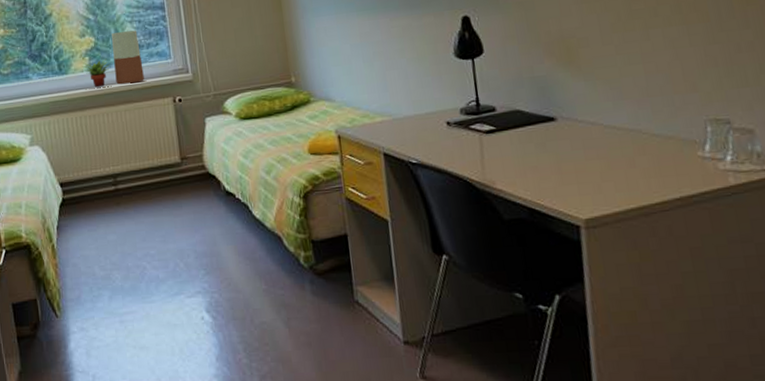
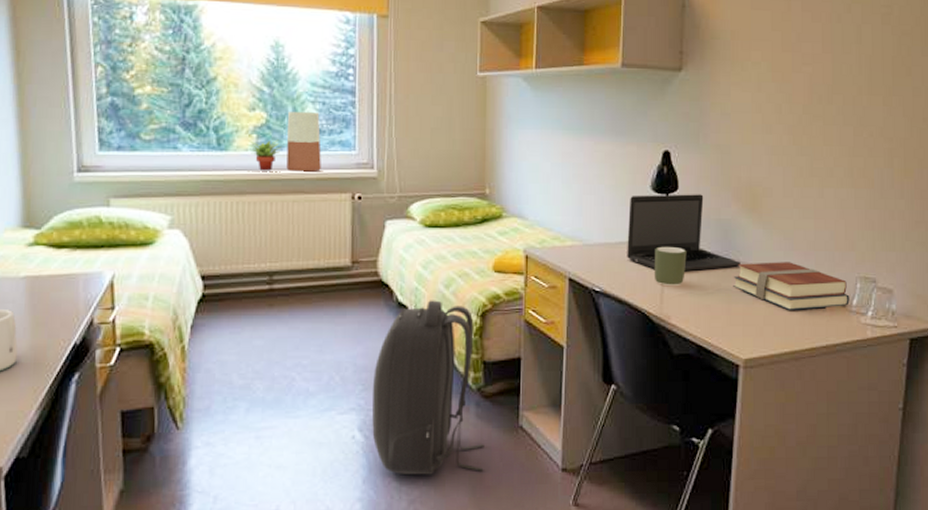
backpack: none [212,186,326,352] -> present [372,300,485,475]
laptop: none [434,54,565,136] -> present [627,194,741,272]
mug: none [468,110,505,152] -> present [654,246,687,287]
books: none [558,112,701,164] -> present [733,262,850,311]

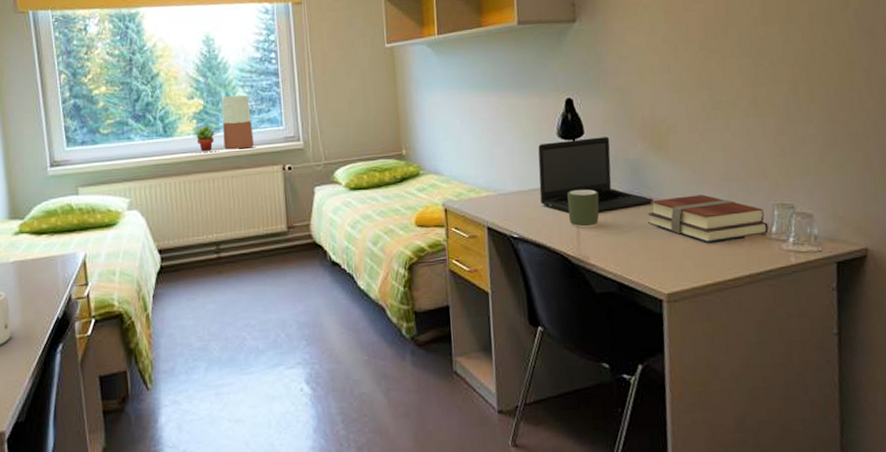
backpack: present [372,300,485,475] -> none [315,257,423,424]

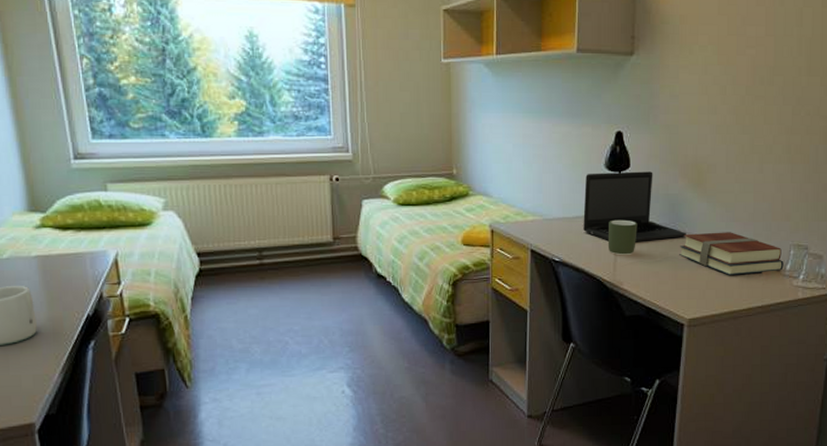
succulent plant: present [189,122,218,152] -> none [229,126,262,156]
vase: present [222,95,254,150] -> none [266,100,300,156]

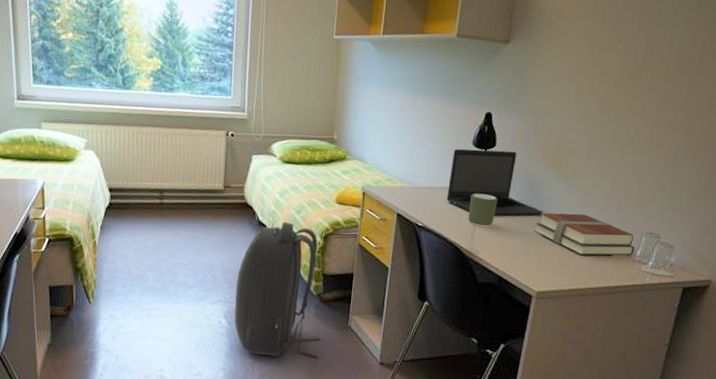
backpack: none [358,271,459,423] -> present [234,222,320,358]

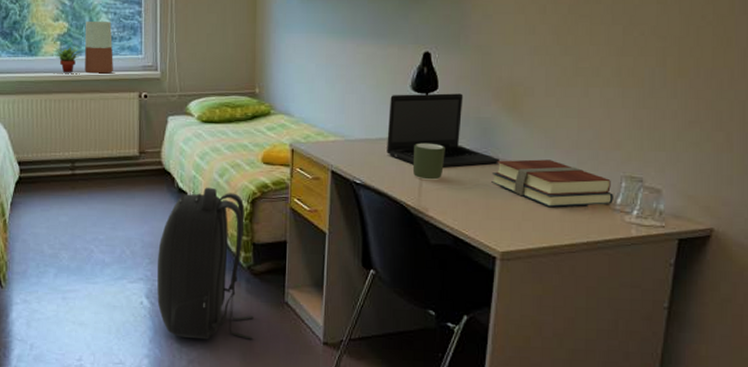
succulent plant: none [146,83,173,109] -> present [52,46,80,73]
vase: none [176,61,204,112] -> present [85,22,113,74]

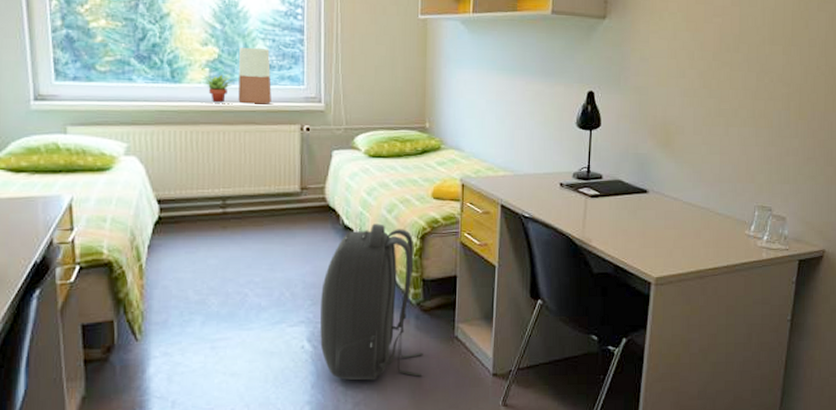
laptop: present [387,93,500,167] -> none [554,130,655,200]
mug: present [412,142,445,181] -> none [577,177,607,213]
books: present [491,159,613,208] -> none [647,192,748,236]

